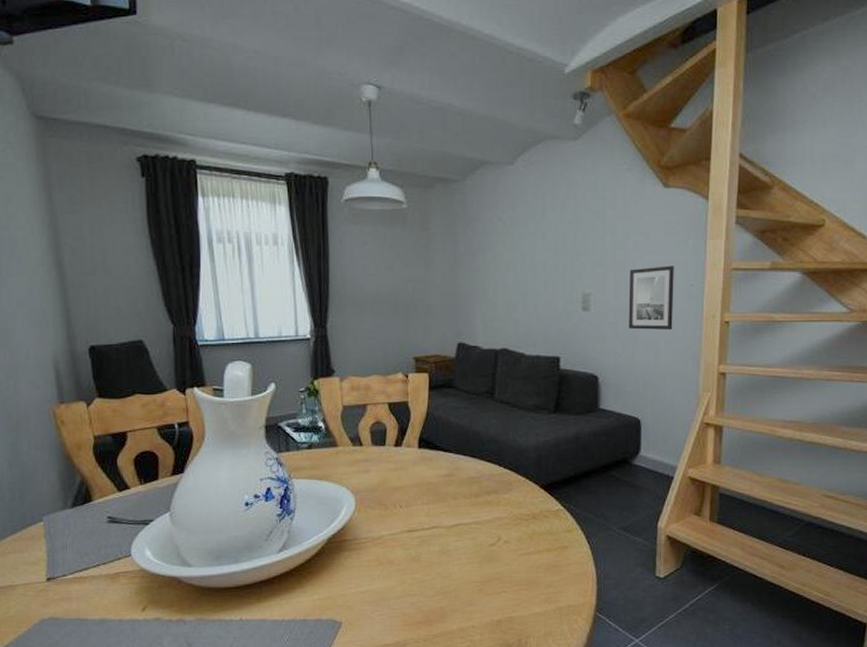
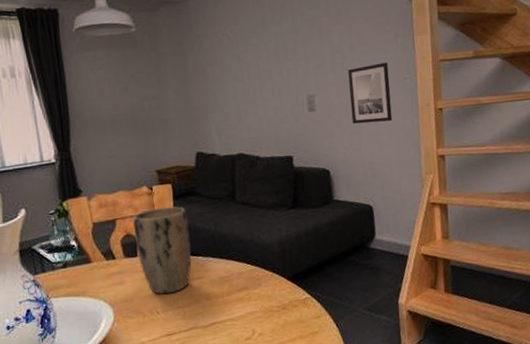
plant pot: none [385,397,443,489] -> present [133,206,192,295]

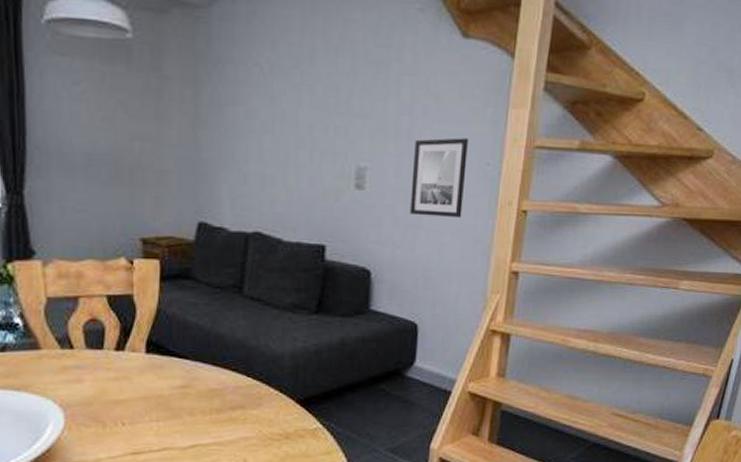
plant pot: present [133,206,192,295] -> none [103,289,178,402]

